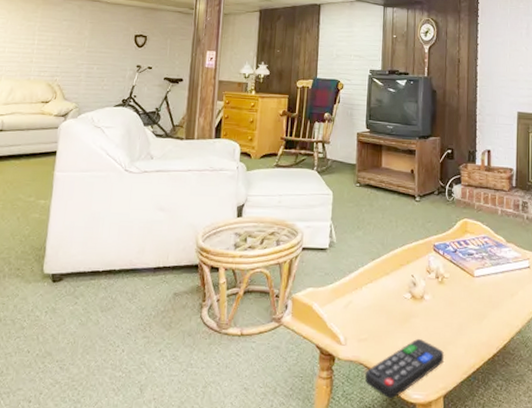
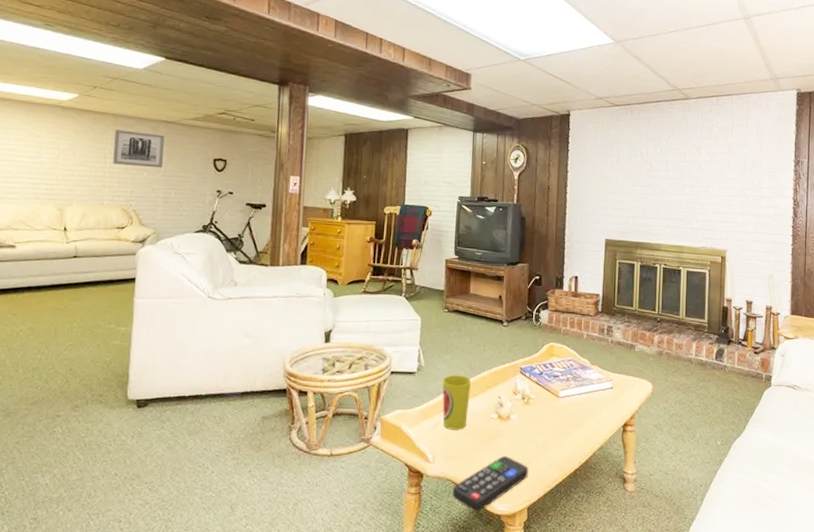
wall art: none [40,8,90,45] -> present [113,129,165,168]
cup: none [354,251,384,310] -> present [442,375,472,430]

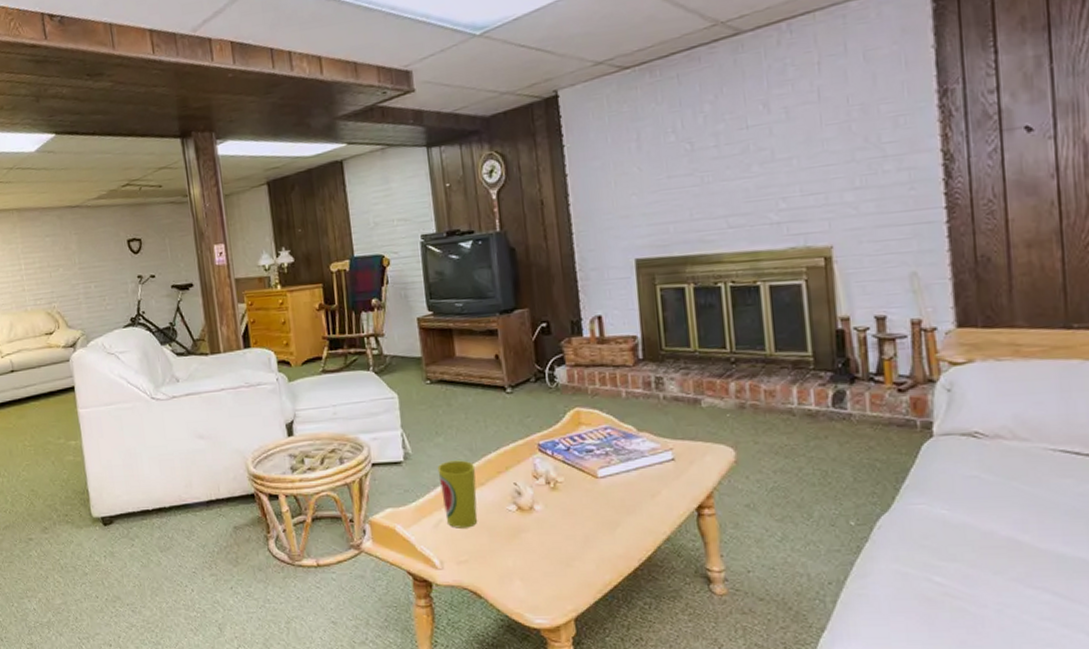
wall art: present [113,129,165,168] -> none [22,222,77,265]
remote control: present [453,455,530,512] -> none [472,555,570,626]

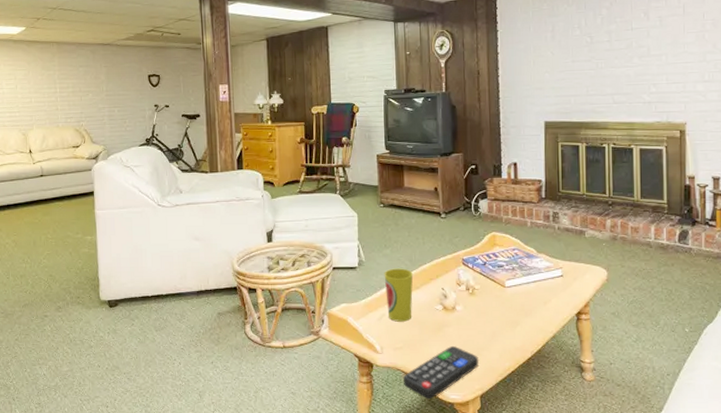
remote control: none [472,555,570,626] -> present [404,345,480,400]

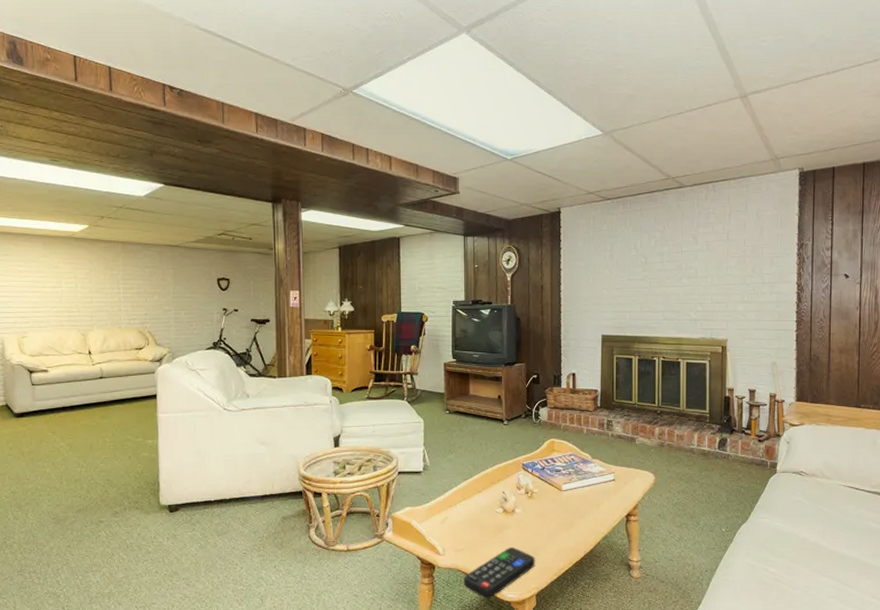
cup: present [384,268,414,322] -> none [448,473,476,524]

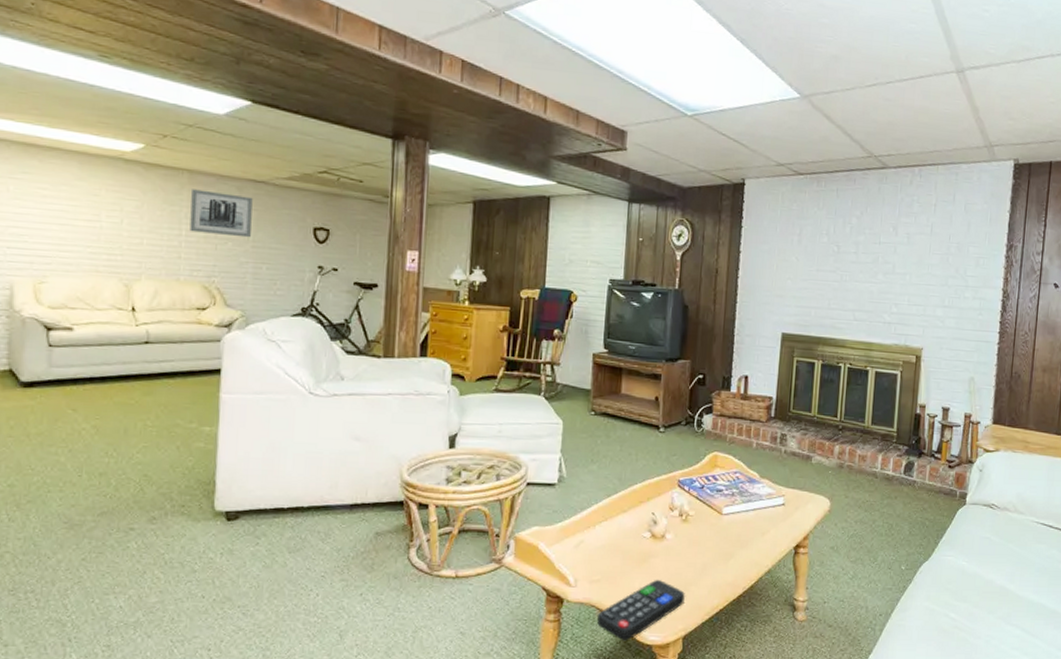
wall art: none [125,256,171,291] -> present [189,189,253,238]

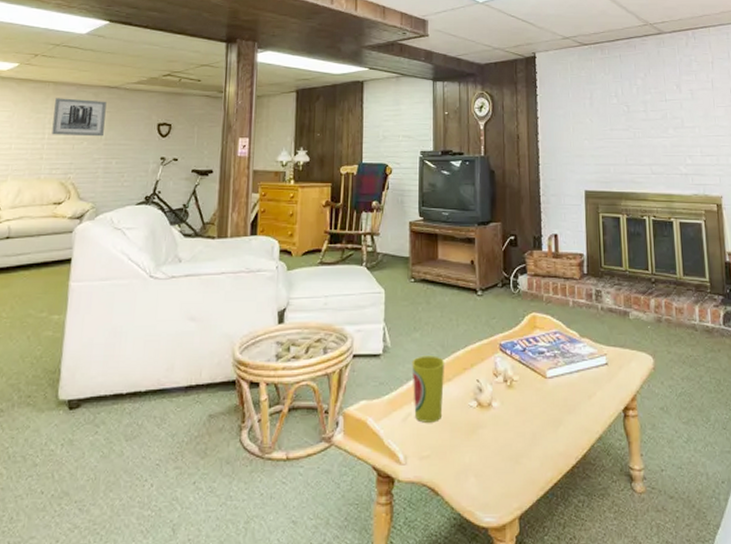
cup: none [587,487,621,550] -> present [412,355,445,423]
remote control: present [597,579,686,641] -> none [430,452,518,525]

